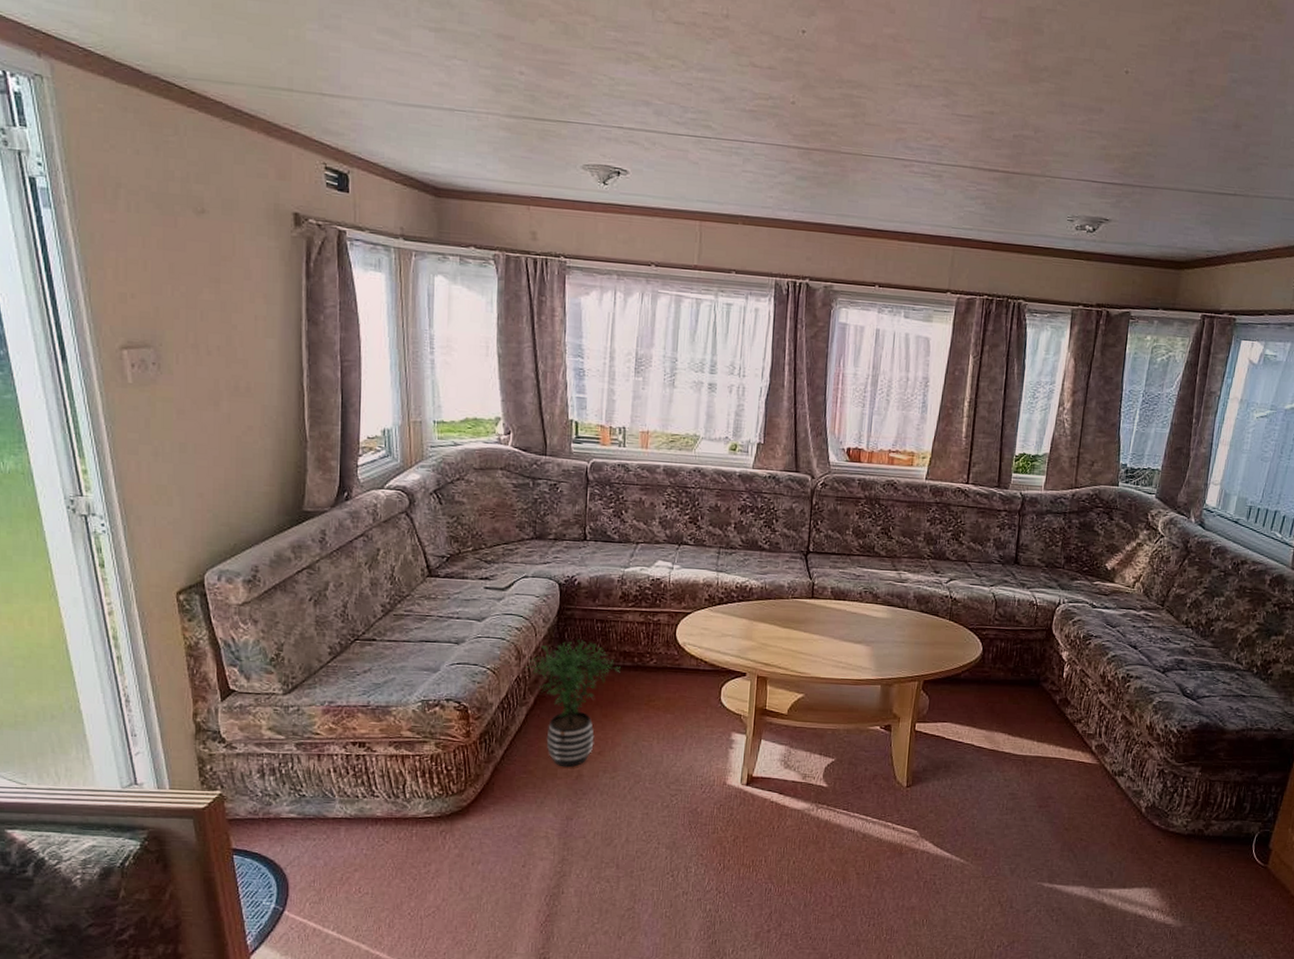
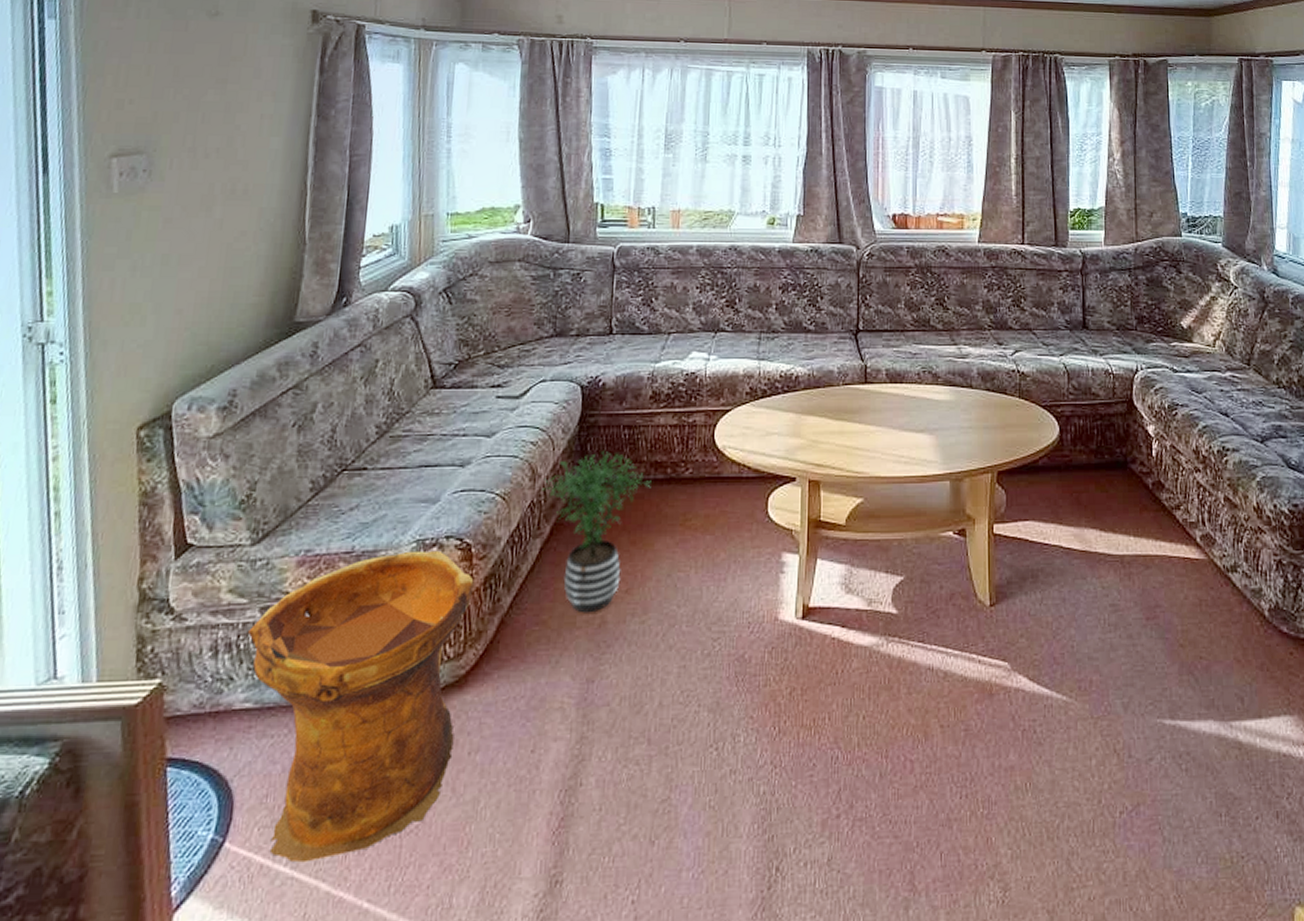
woven basket: none [286,708,471,930] -> present [247,550,474,863]

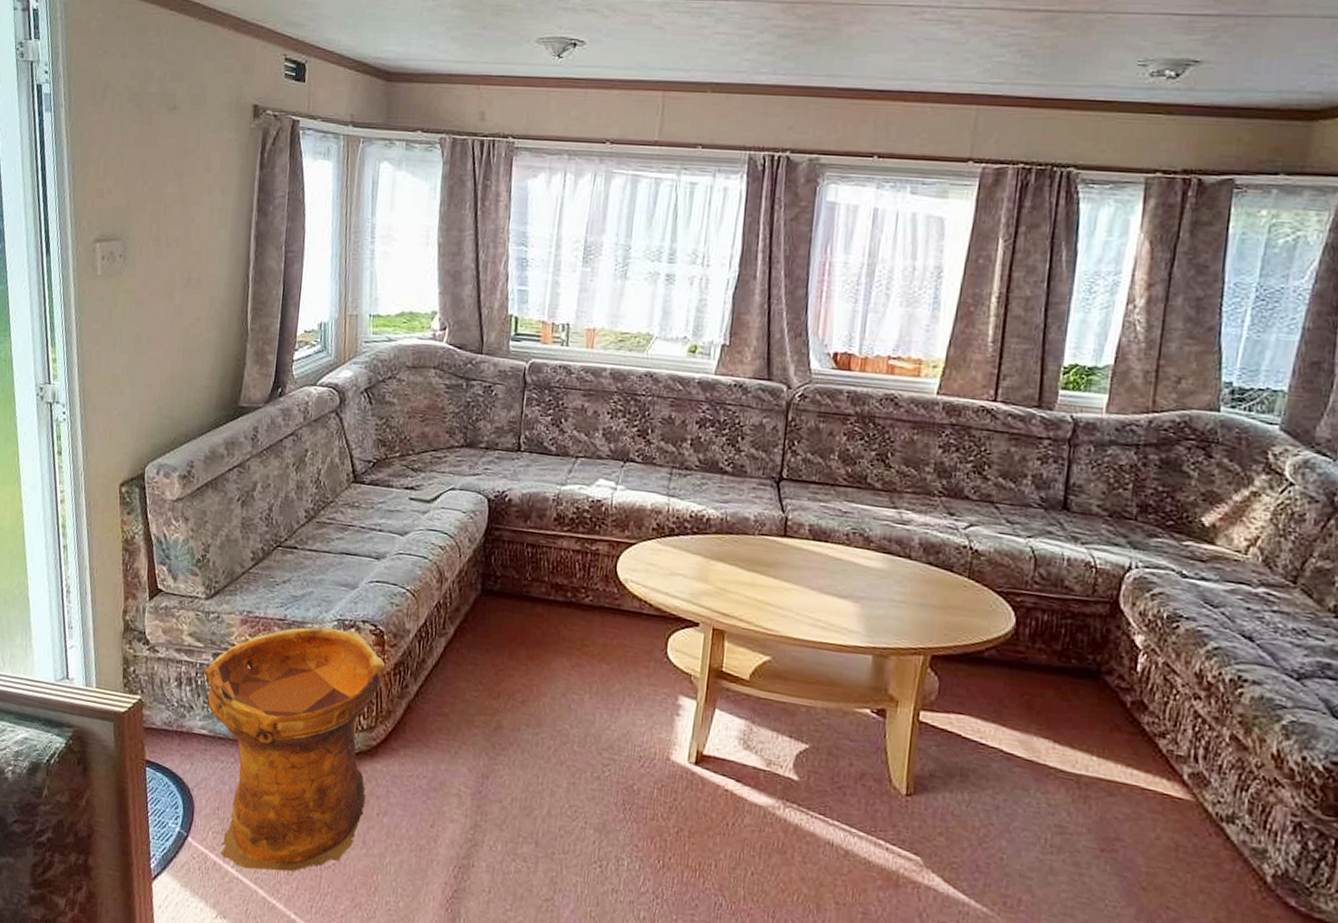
potted plant: present [541,450,651,613] -> none [447,564,551,715]

